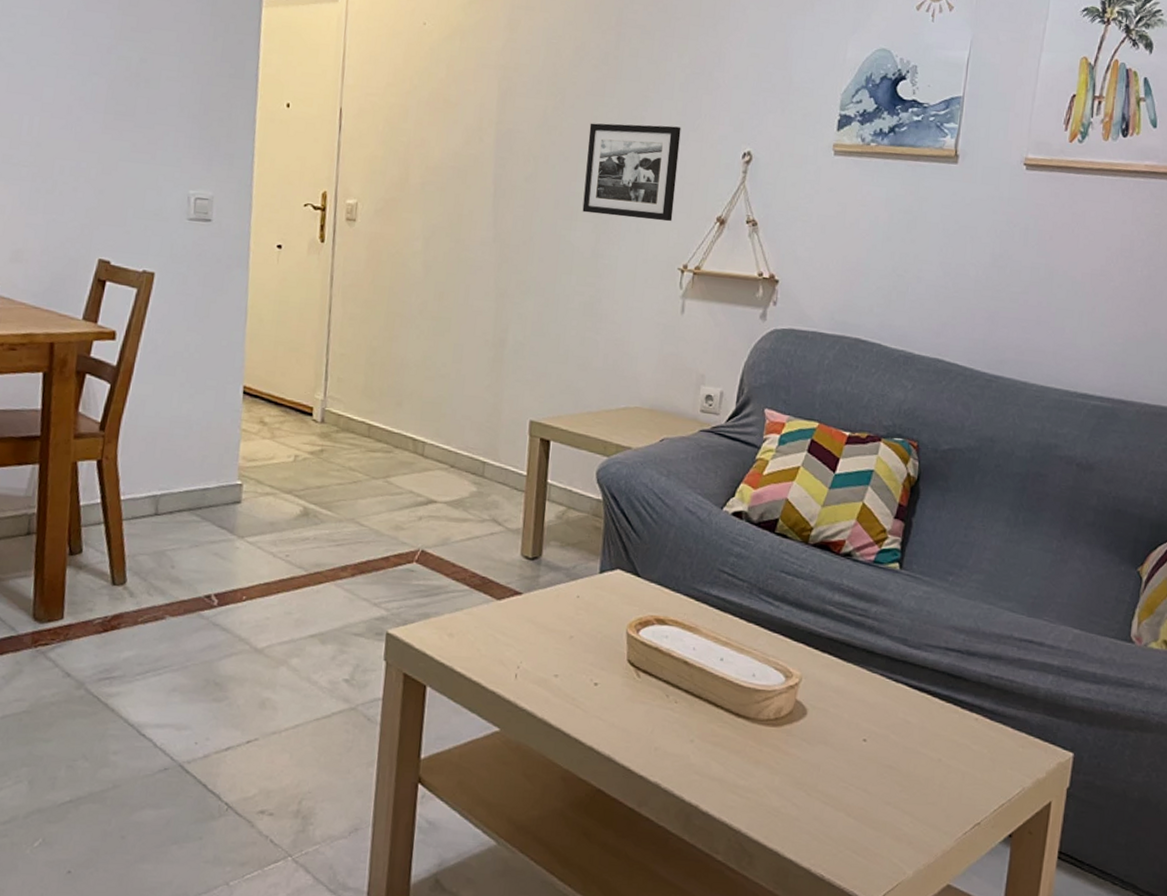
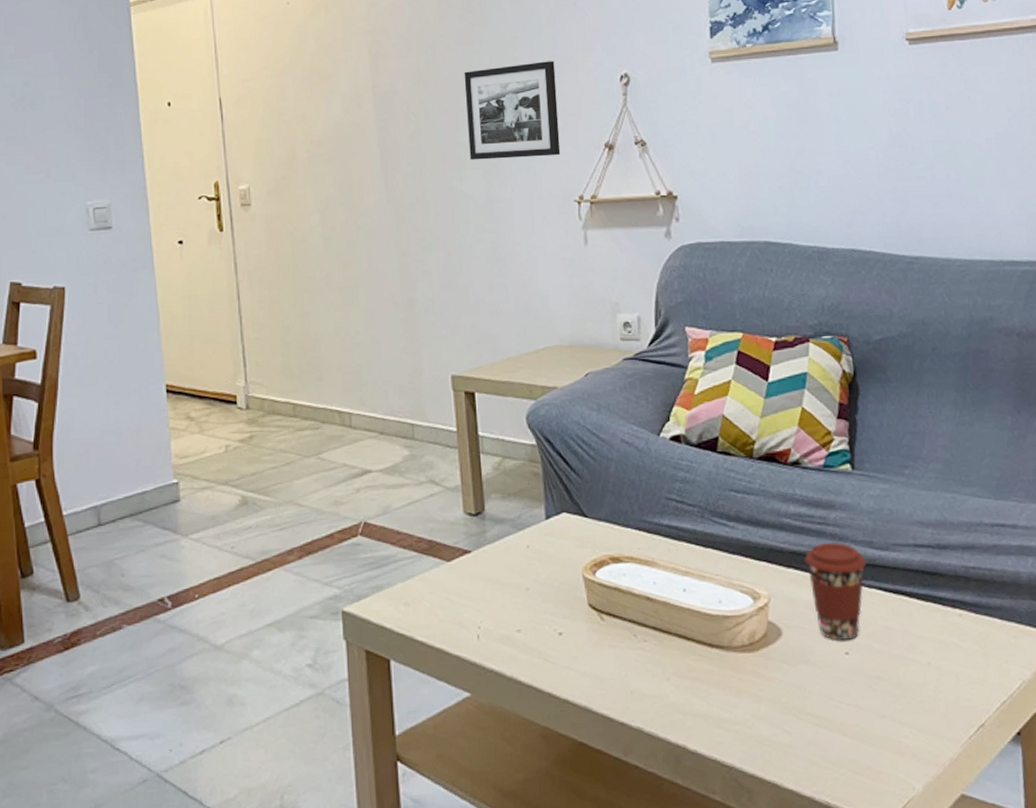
coffee cup: none [840,633,898,729] -> present [804,542,867,641]

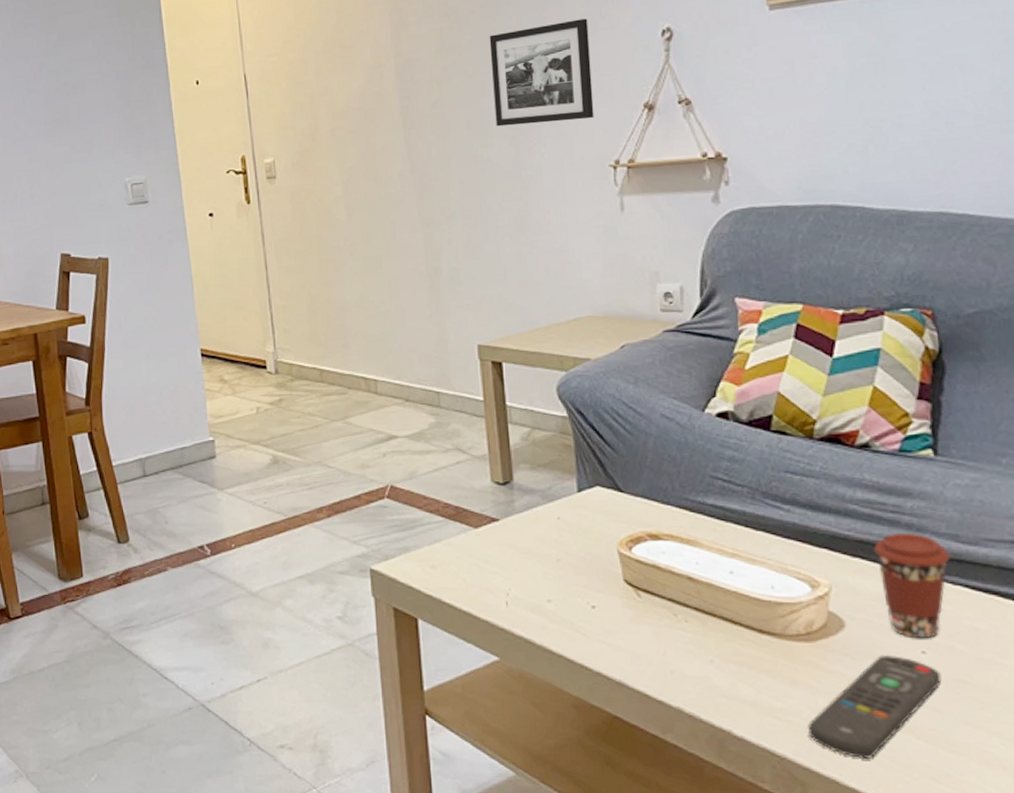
remote control: none [751,657,862,760] -> present [807,654,942,759]

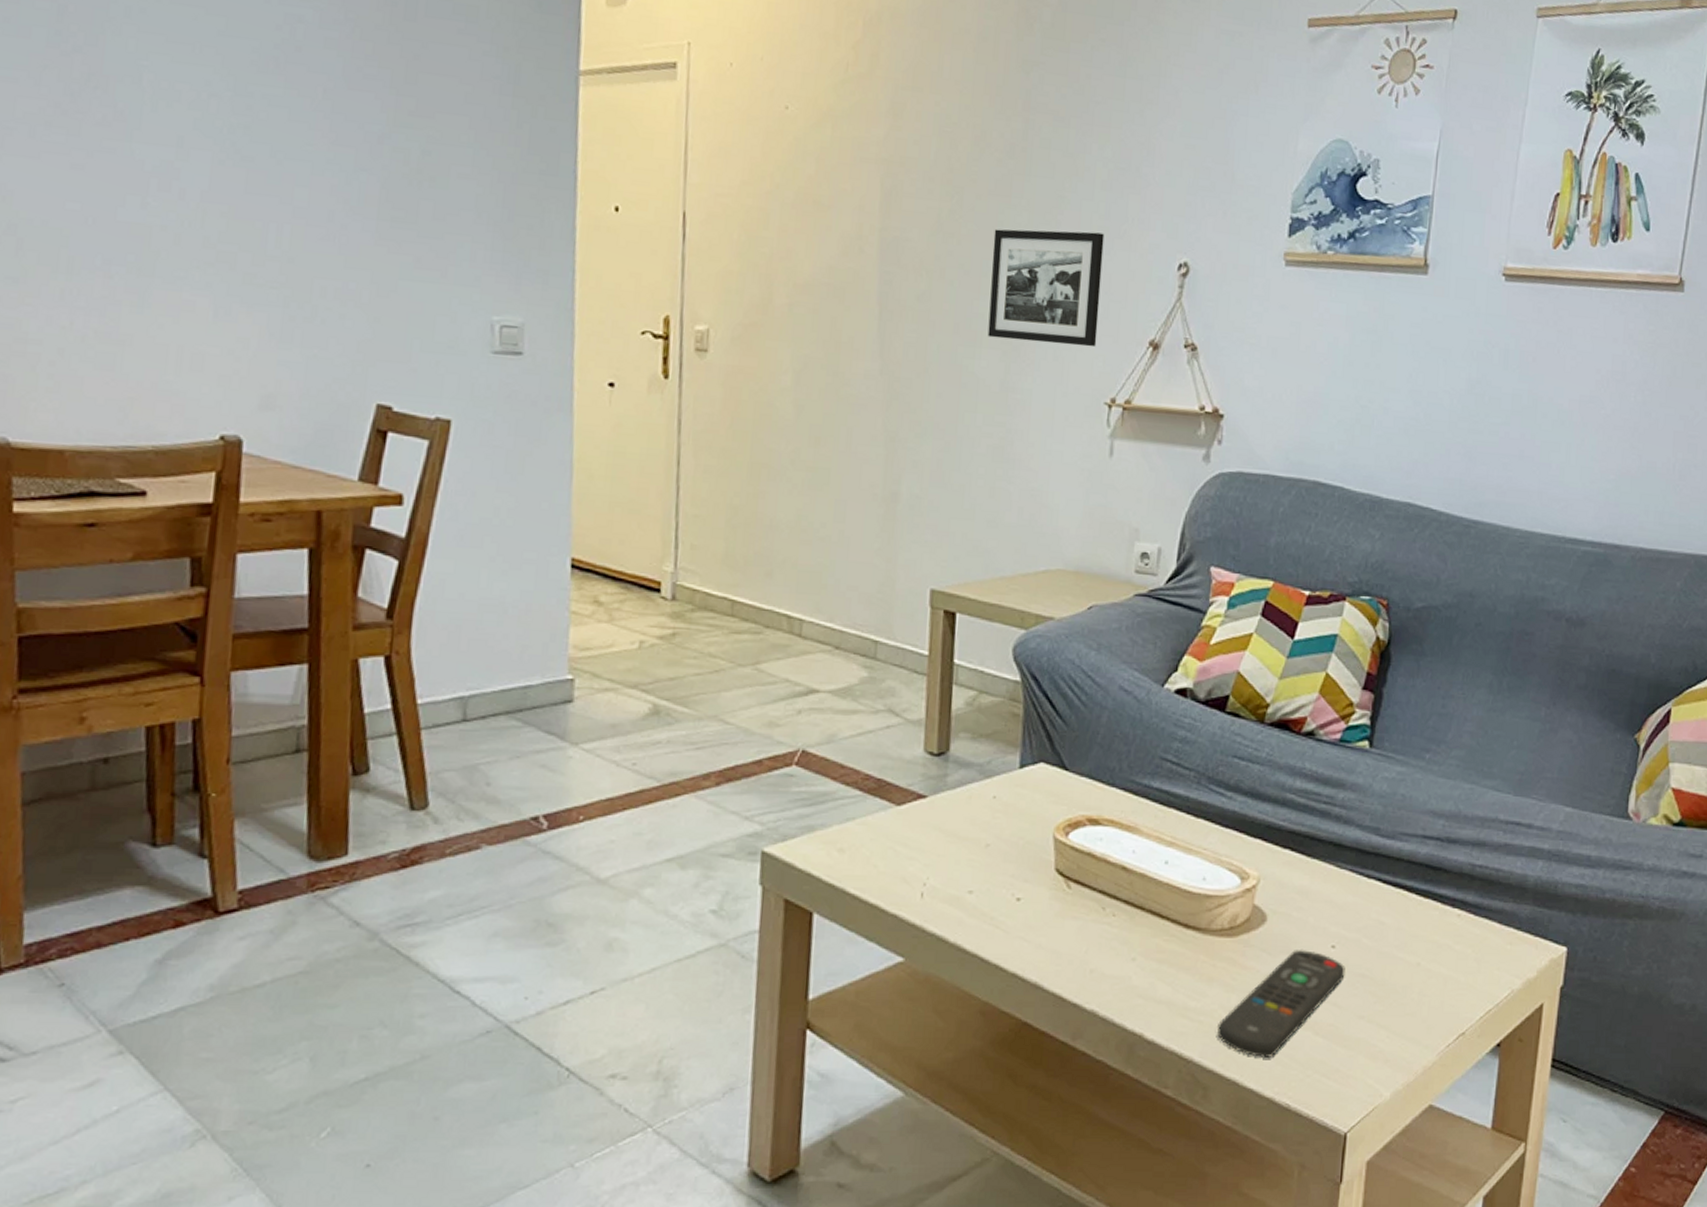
coffee cup: present [874,532,950,639] -> none [1303,824,1369,933]

